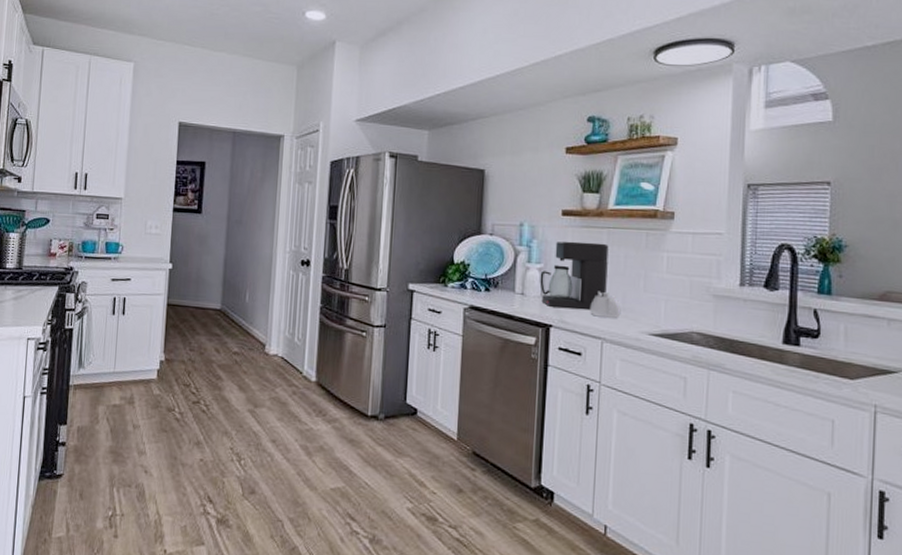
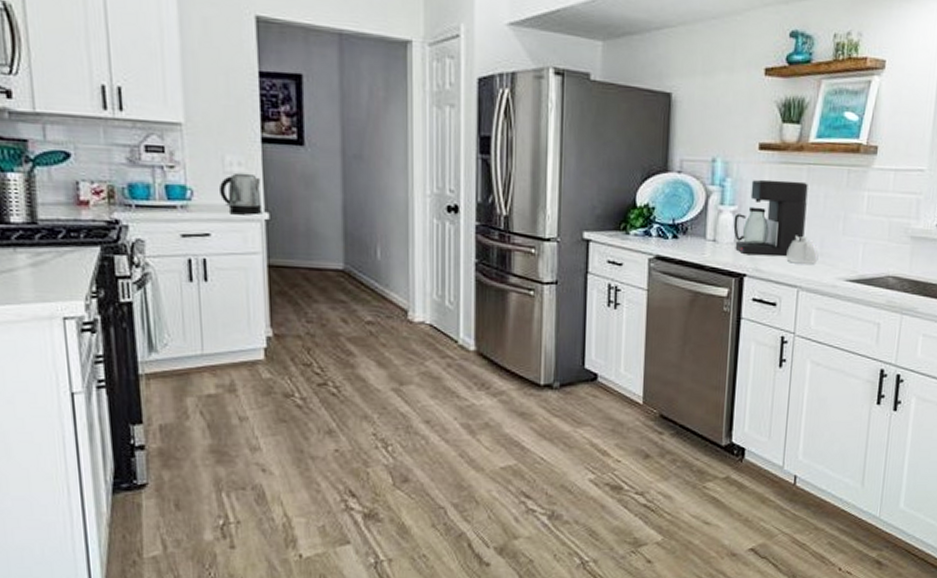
kettle: none [141,233,170,265] -> present [220,172,263,215]

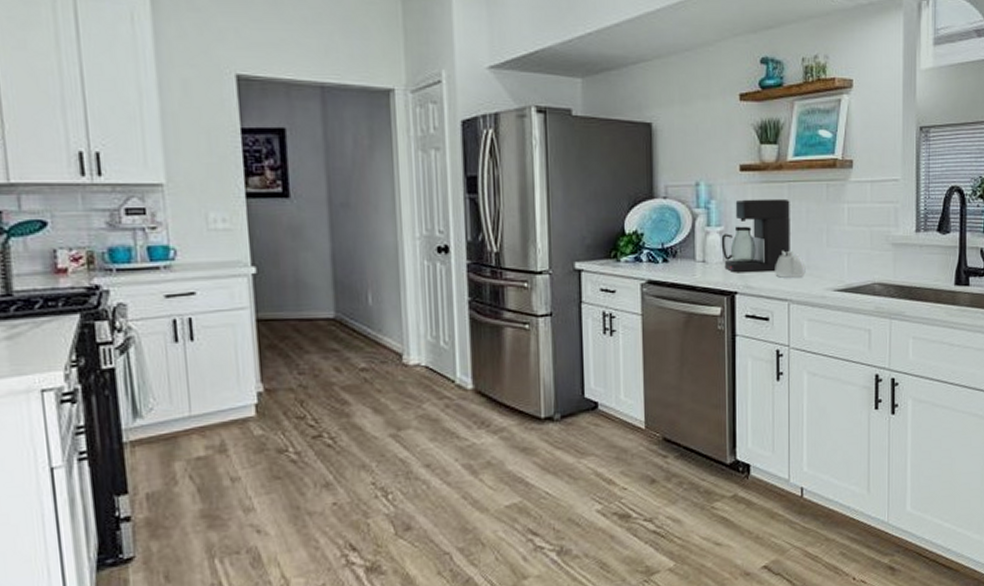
kettle: present [220,172,263,215] -> none [204,229,249,271]

